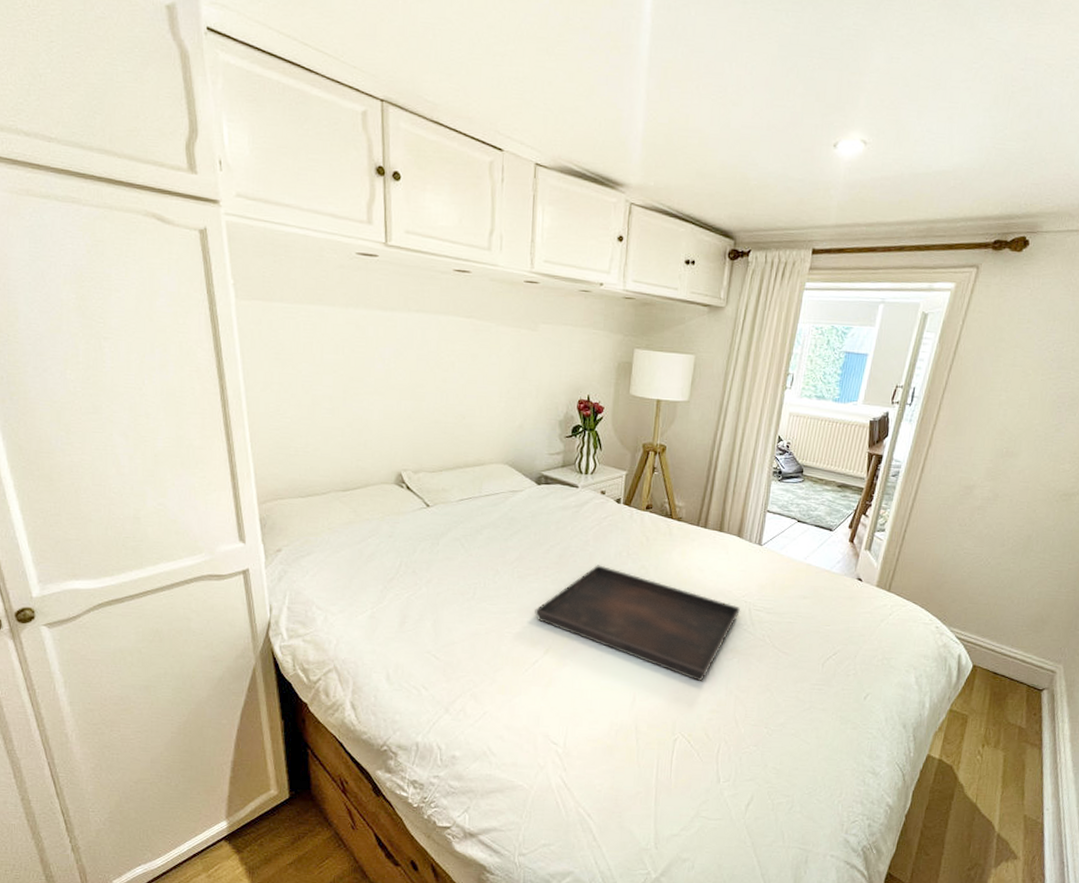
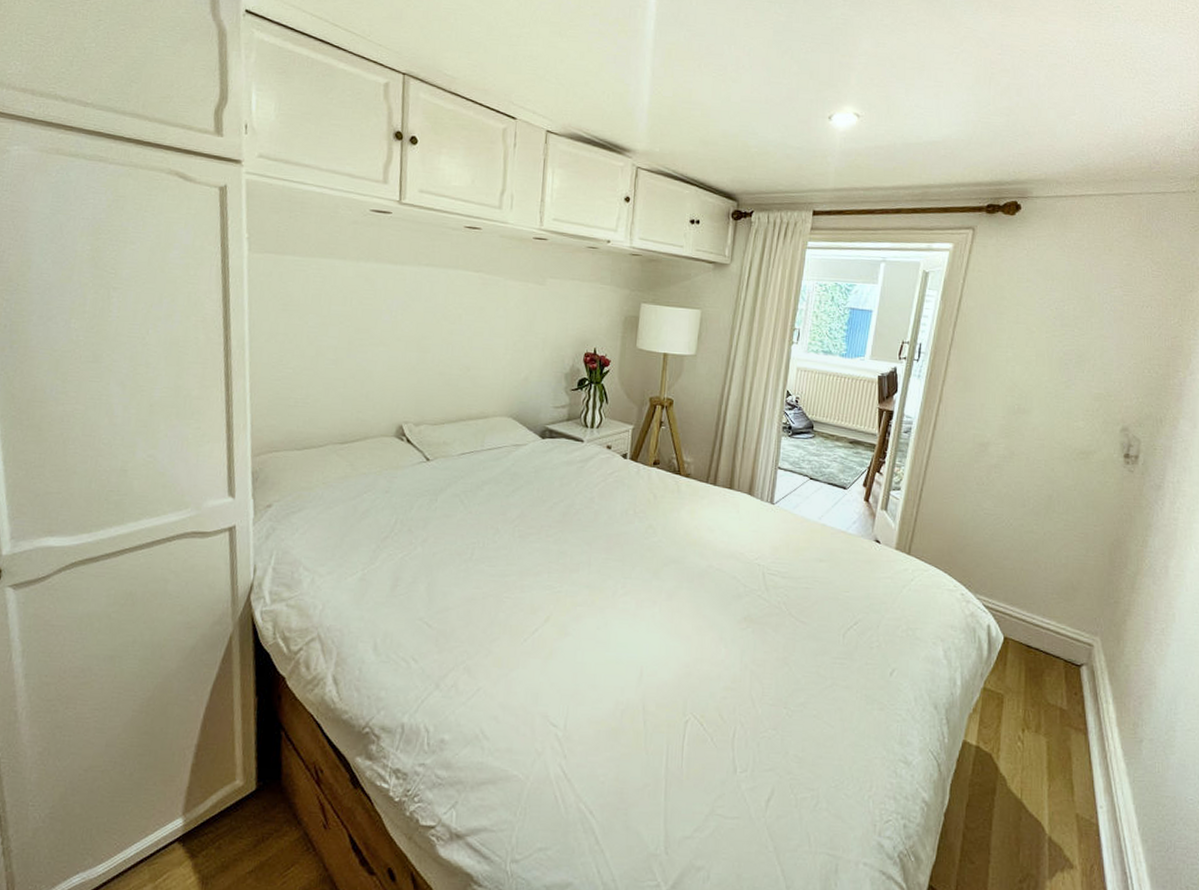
serving tray: present [535,565,741,682] -> none [535,523,754,655]

